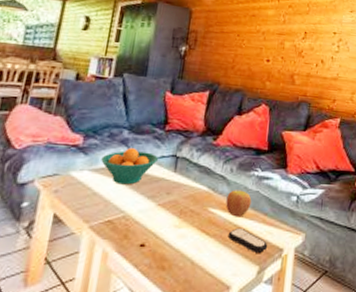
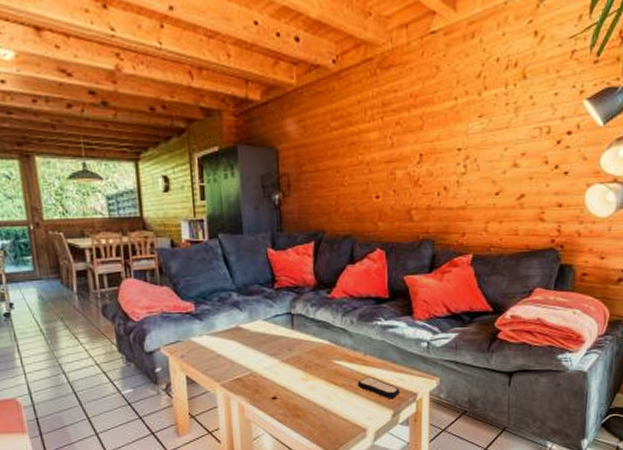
fruit bowl: present [101,148,158,185] -> none [217,310,273,346]
apple: present [226,190,252,217] -> none [350,341,378,367]

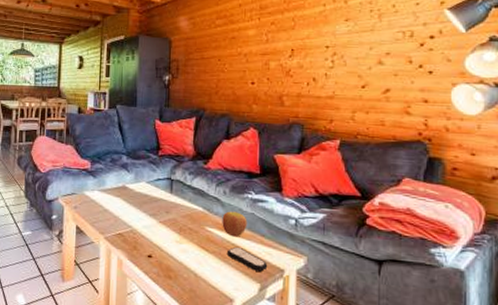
apple: none [350,341,378,367] -> present [222,211,247,237]

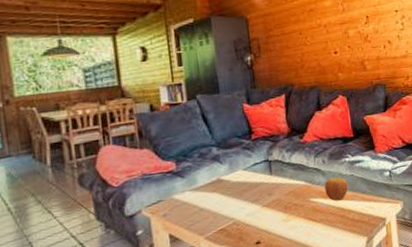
remote control: present [226,246,268,272] -> none [333,208,372,227]

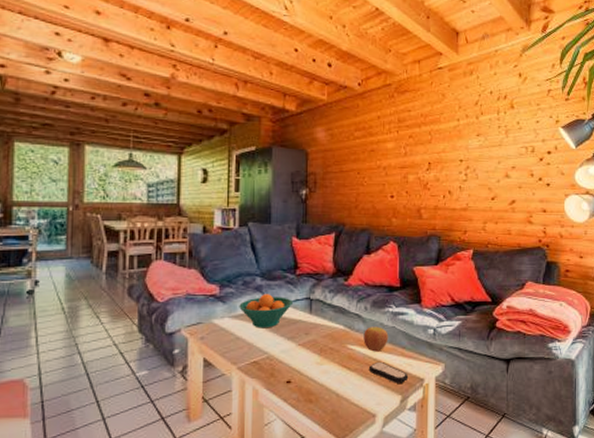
fruit bowl: none [198,162,252,197] -> present [239,294,292,329]
remote control: none [333,208,372,227] -> present [368,361,409,383]

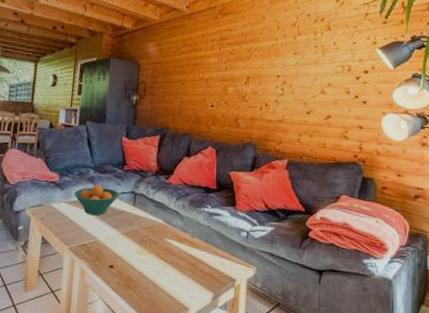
apple: present [363,326,389,352] -> none [180,224,204,248]
remote control: present [368,361,409,383] -> none [183,257,221,281]

